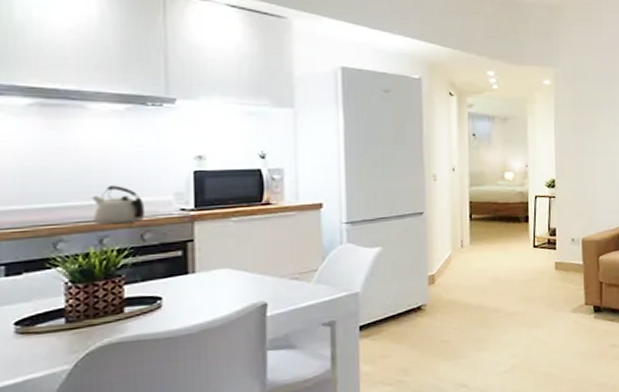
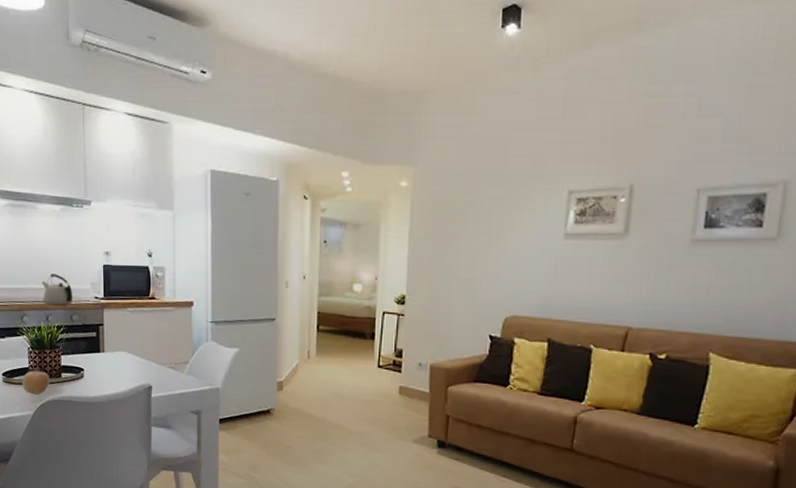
fruit: none [53,307,104,343] -> present [22,368,50,395]

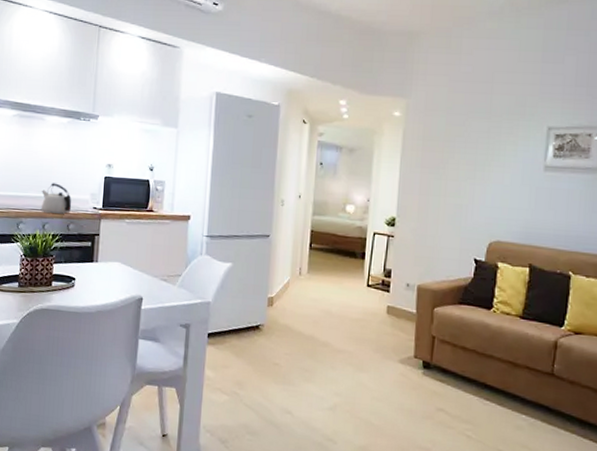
fruit: present [22,368,50,395] -> none [11,275,40,303]

